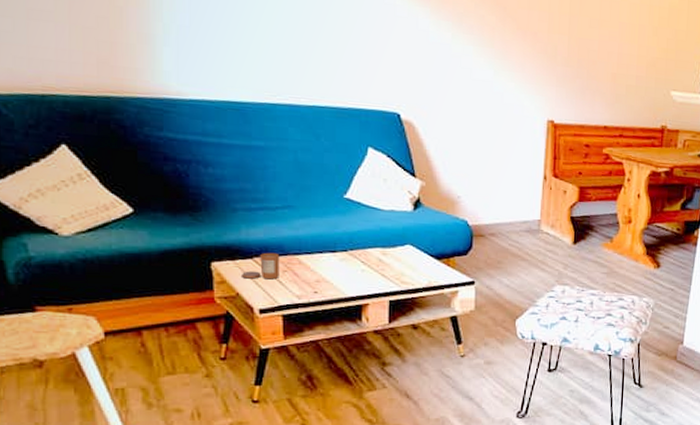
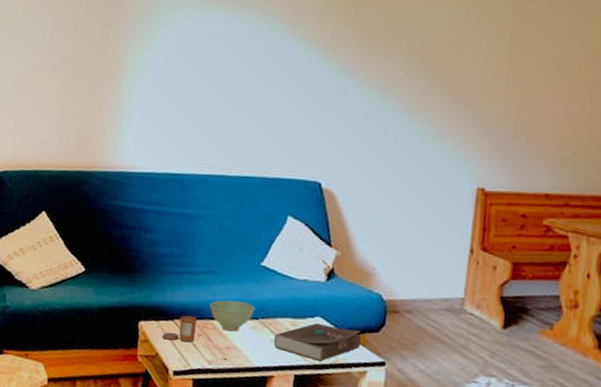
bowl: none [292,234,343,265] -> present [209,300,256,332]
book: none [365,250,452,286] -> present [273,322,362,361]

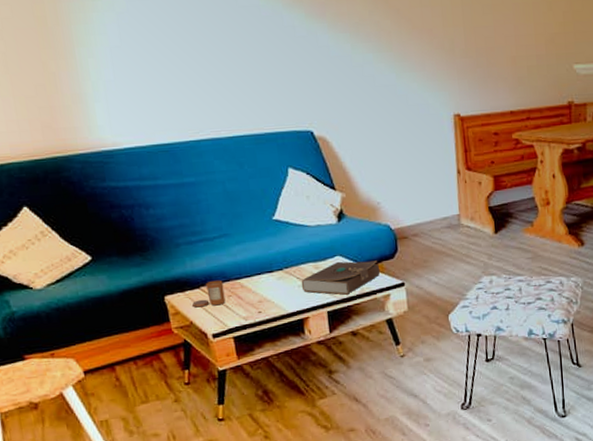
bowl: present [209,300,256,332] -> none [231,256,278,287]

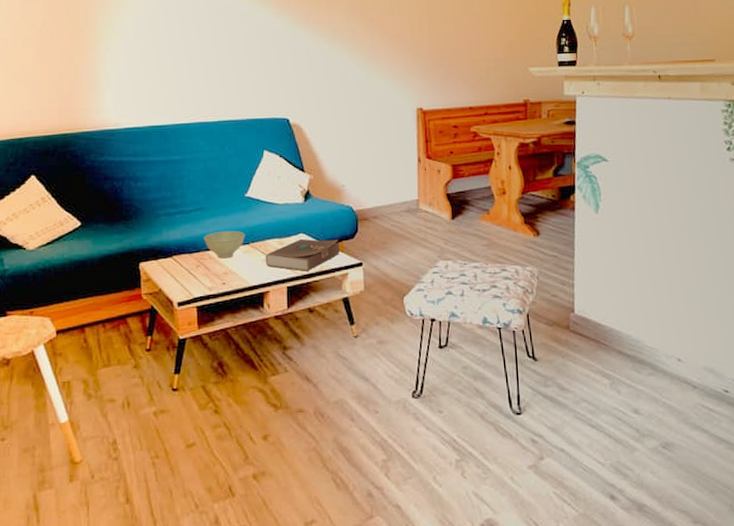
candle: present [192,280,226,308] -> none [164,250,194,276]
bowl: none [231,256,278,287] -> present [203,230,245,259]

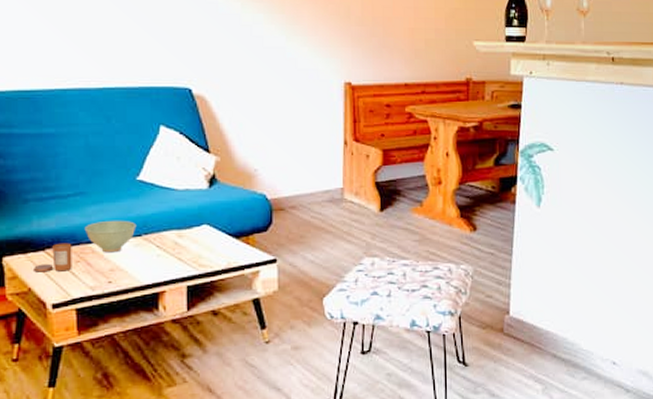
candle: none [164,250,194,276] -> present [34,242,72,273]
book: present [265,238,340,271] -> none [160,230,251,268]

